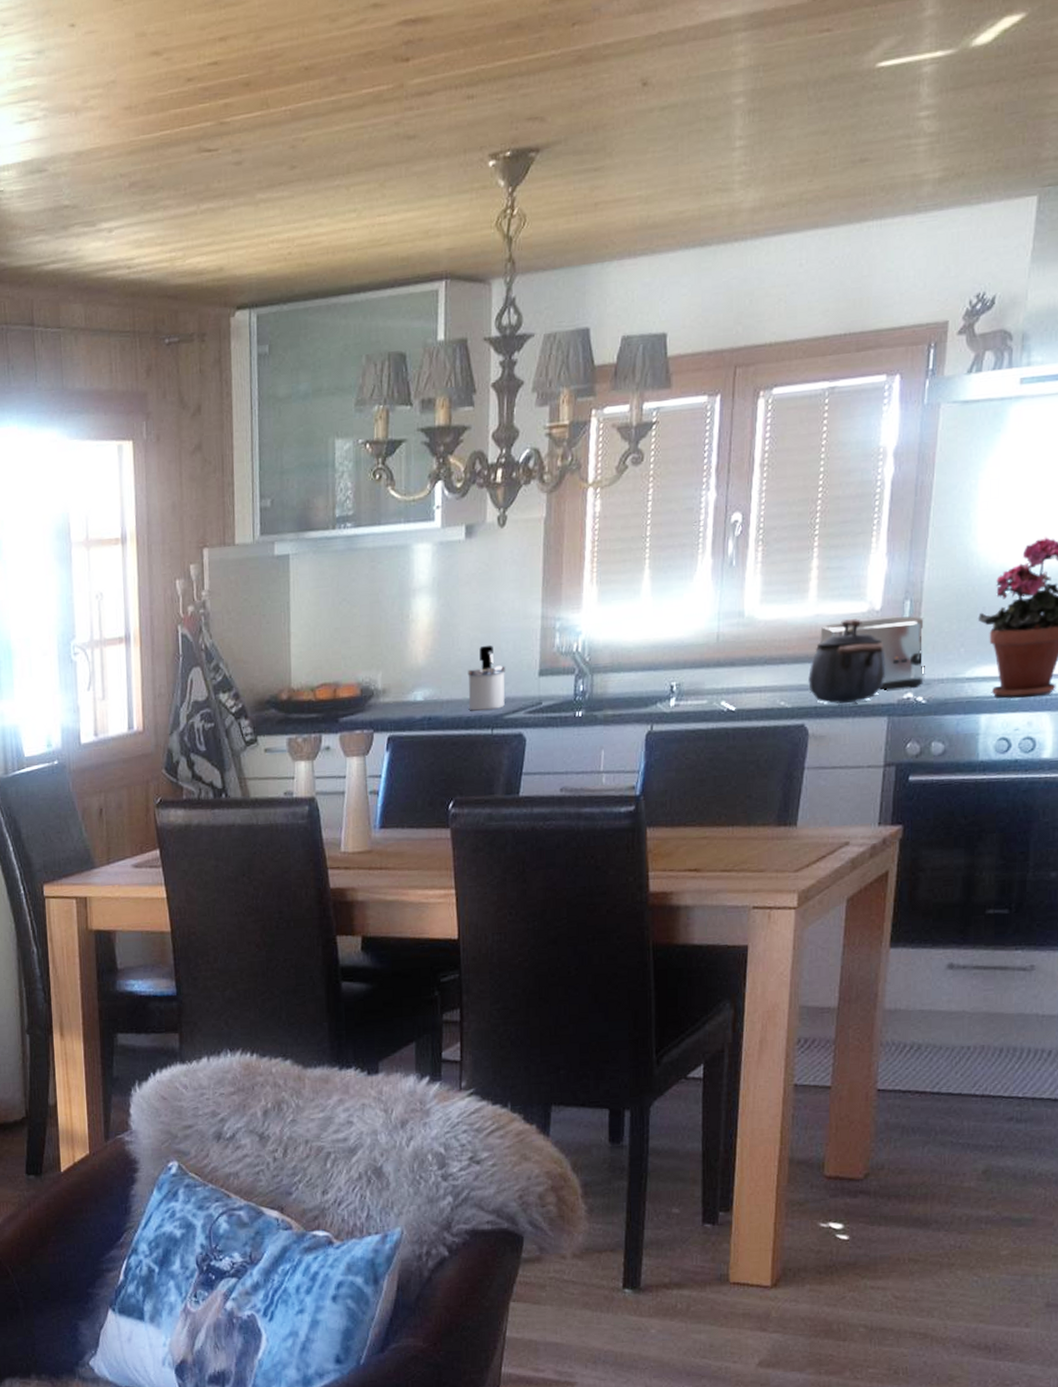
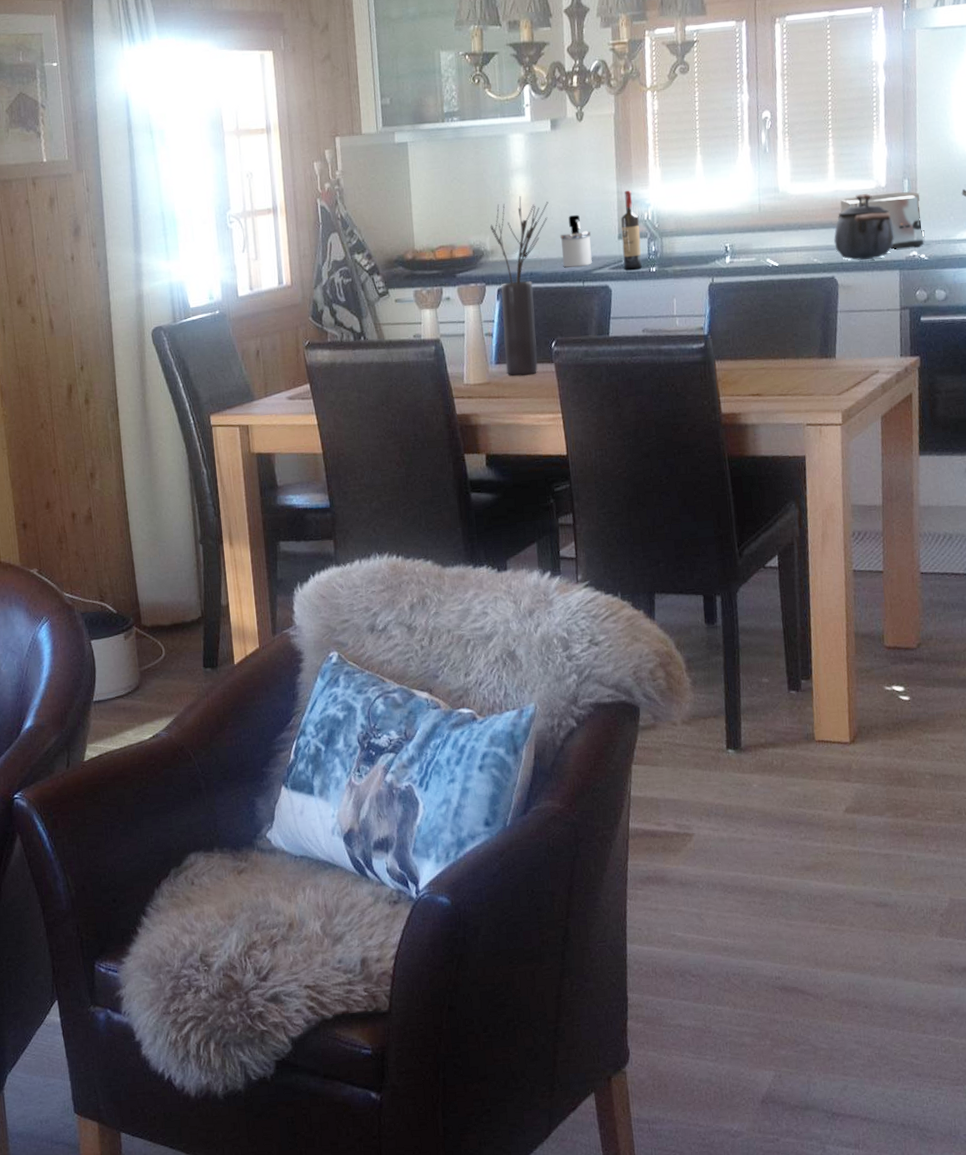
vase: none [384,622,456,845] -> present [490,196,549,377]
wine bottle: none [542,615,567,716] -> present [620,190,642,272]

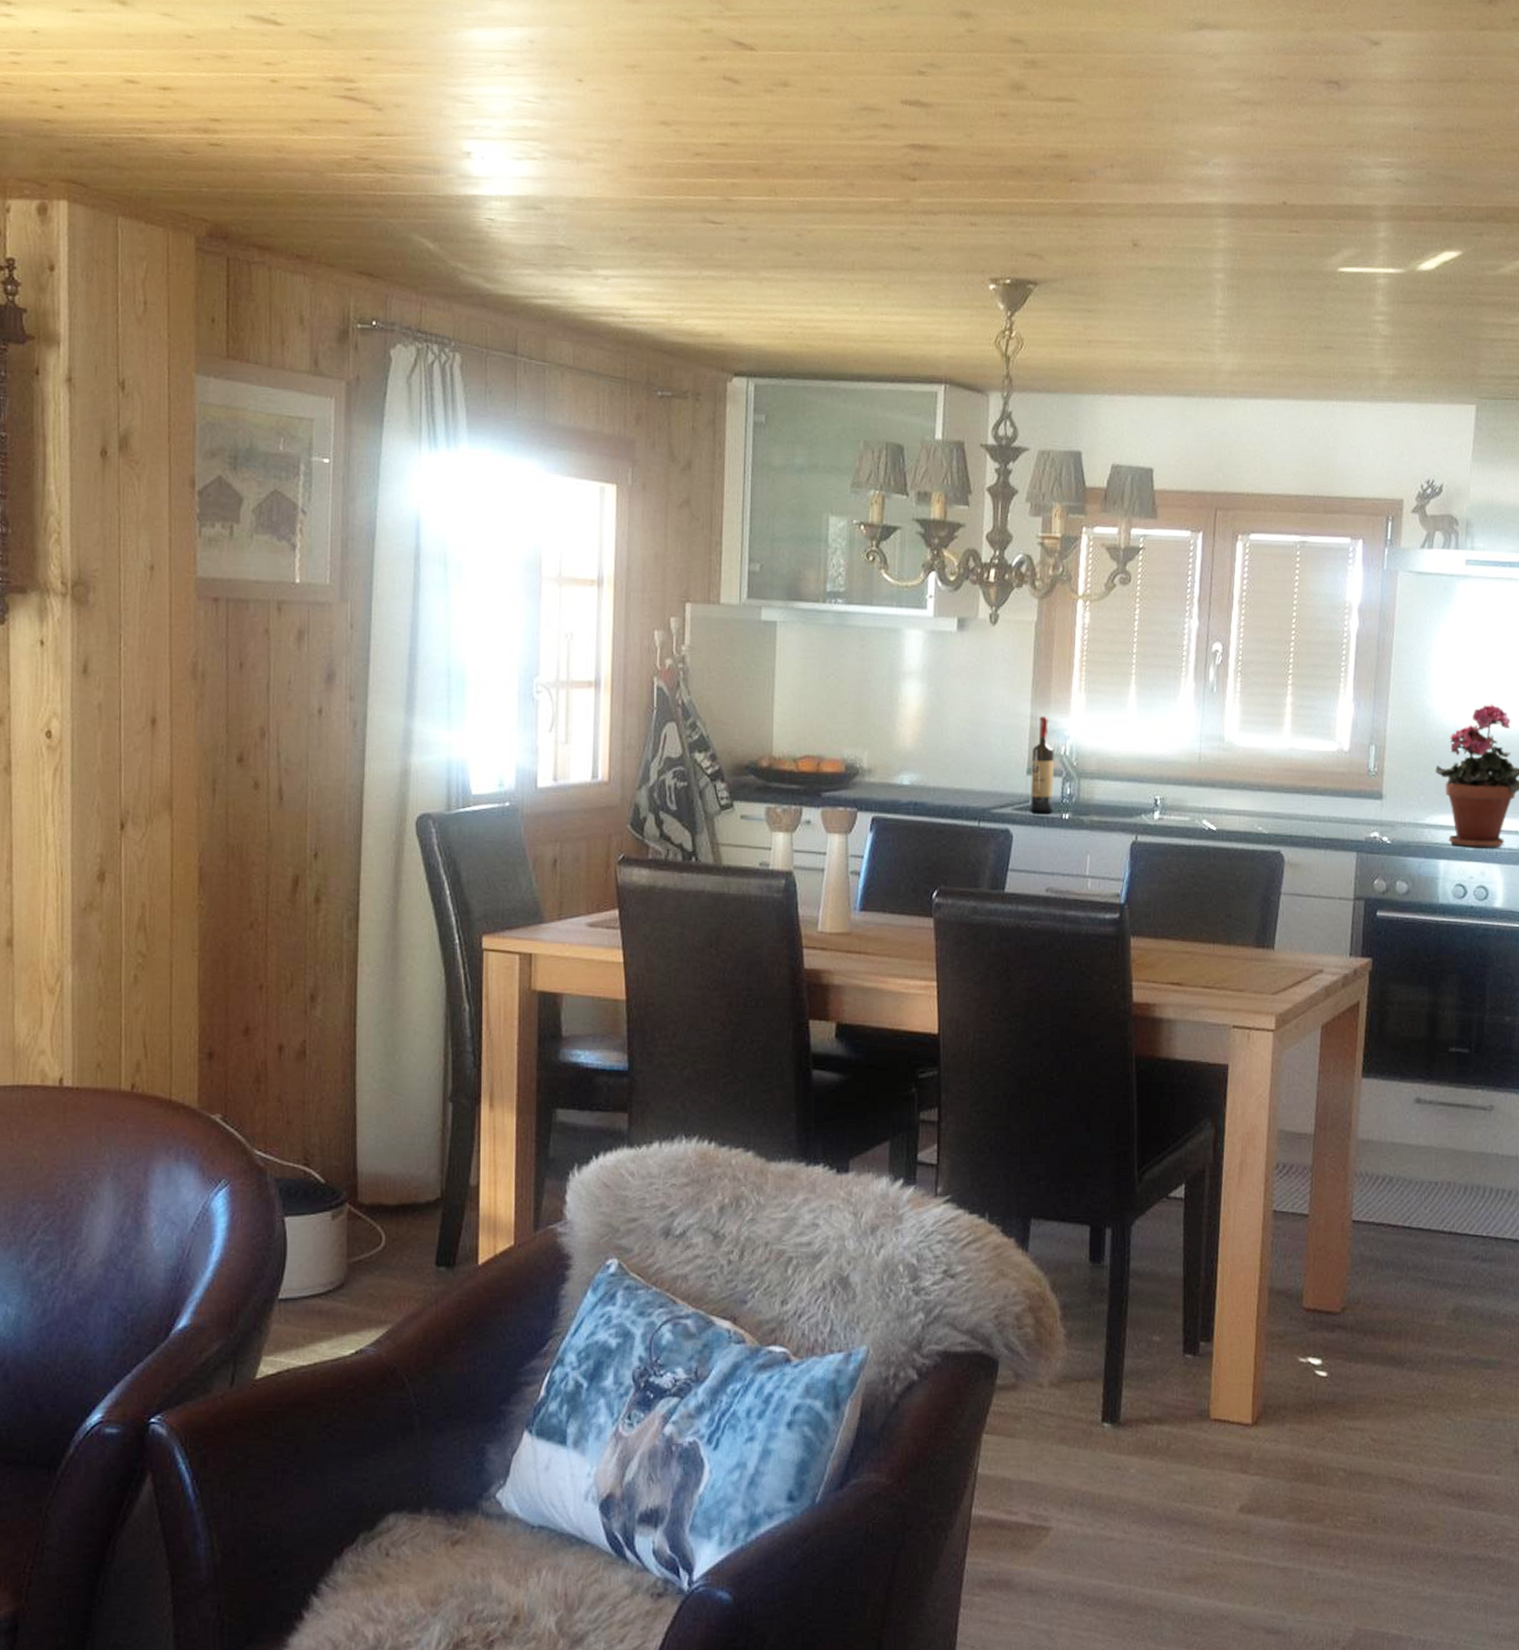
vase: present [490,196,549,377] -> none [870,706,946,931]
soap dispenser: present [560,214,592,268] -> none [956,737,995,803]
kettle: present [834,193,894,260] -> none [1284,756,1354,835]
toaster: present [840,191,925,250] -> none [1294,758,1389,828]

